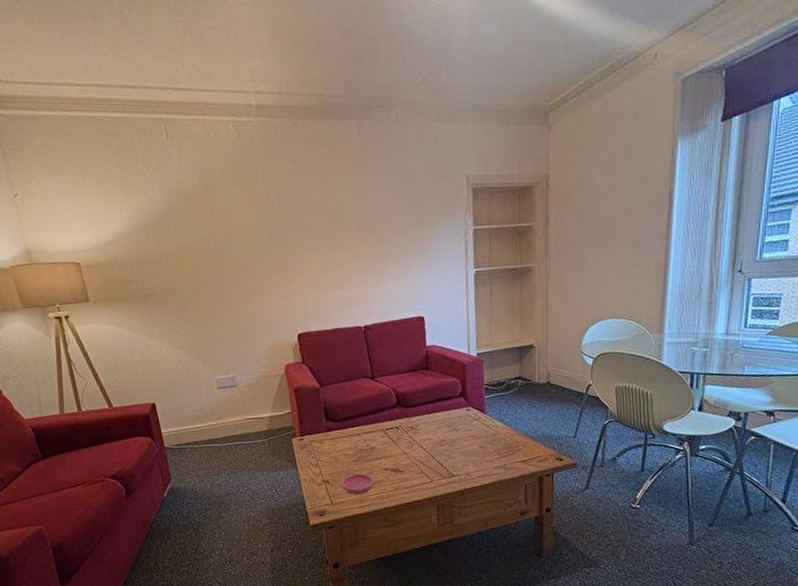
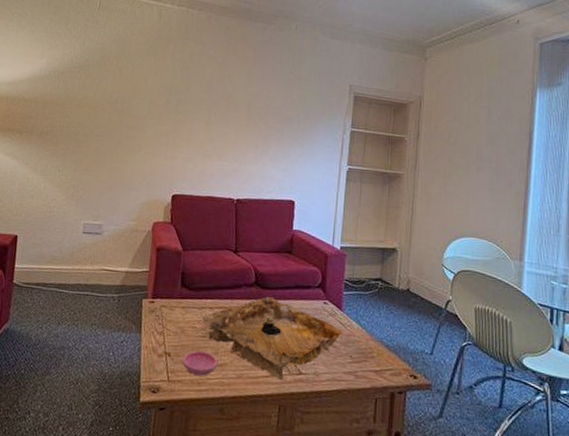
decorative tray: none [352,413,490,485] -> present [202,296,344,381]

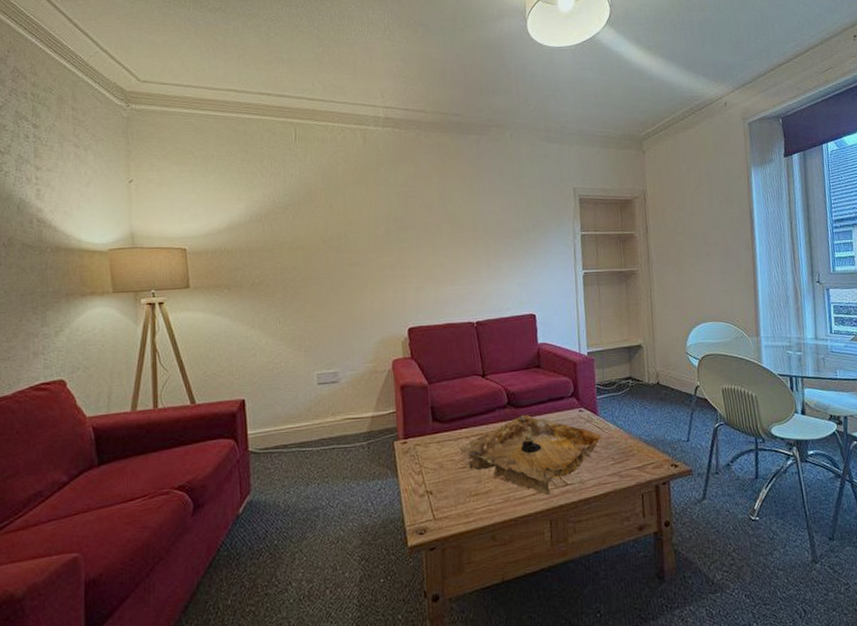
saucer: present [182,350,218,376] -> none [446,481,483,508]

